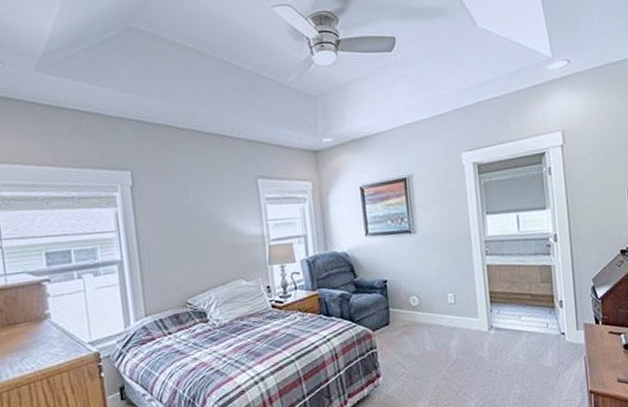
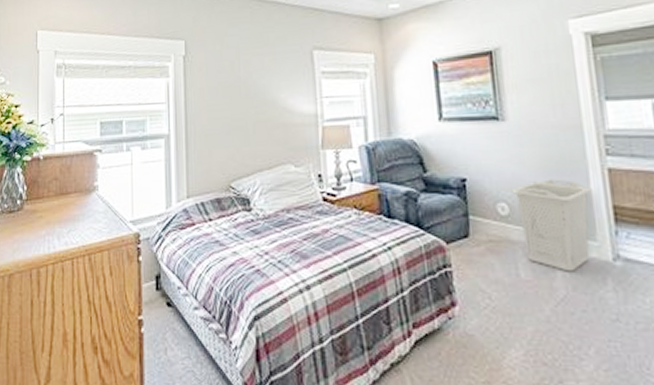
laundry basket: none [420,275,475,342] -> present [511,179,590,272]

